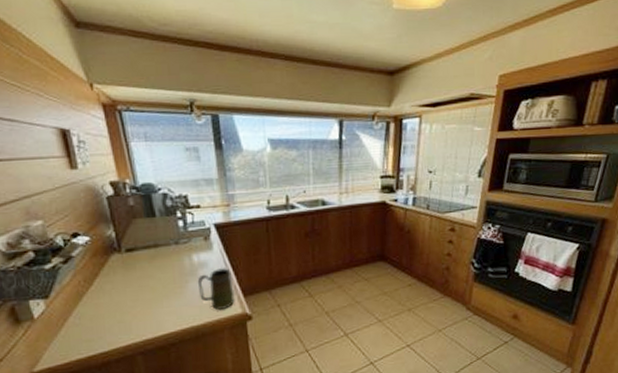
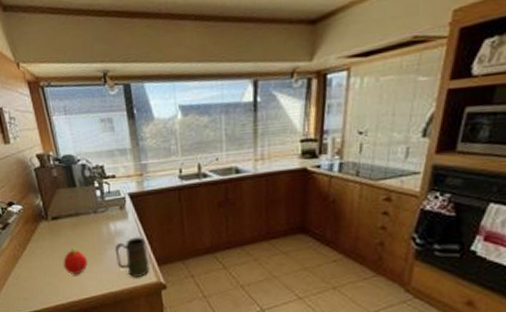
fruit: none [137,281,167,310] -> present [63,247,88,274]

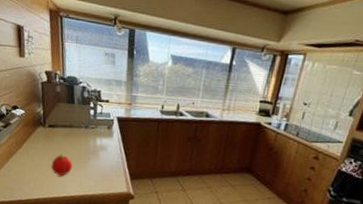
mug: present [114,237,150,277] -> none [97,153,124,186]

